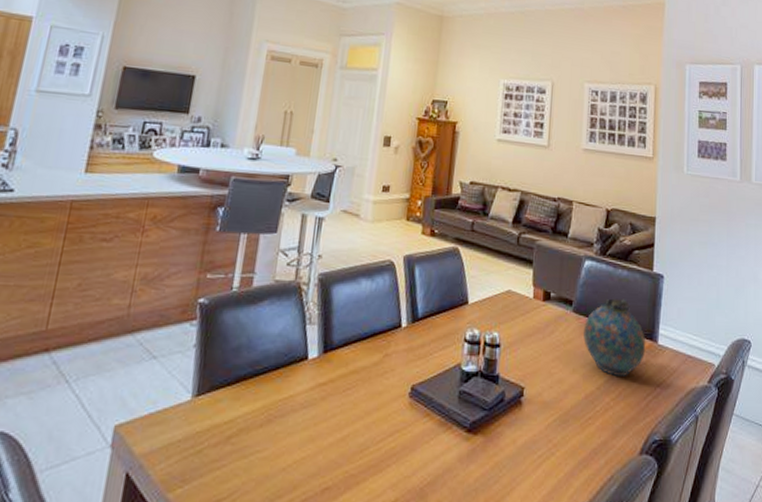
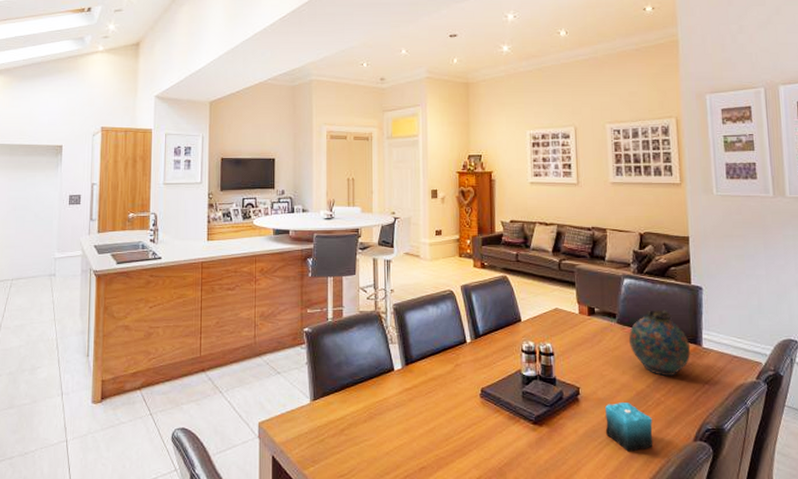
candle: none [546,406,599,468] -> present [605,401,653,452]

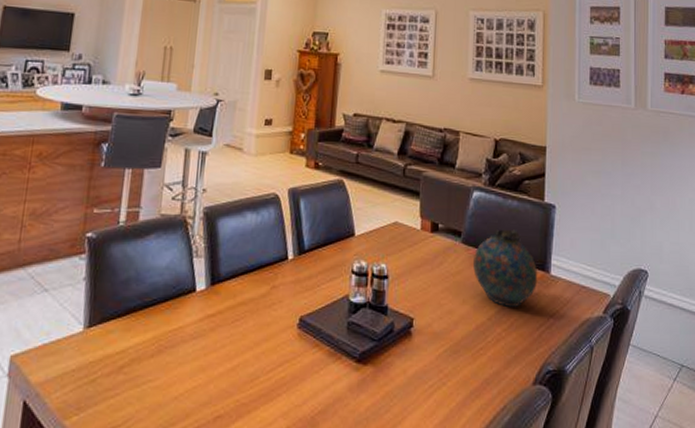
candle: present [605,401,653,452] -> none [437,336,490,397]

